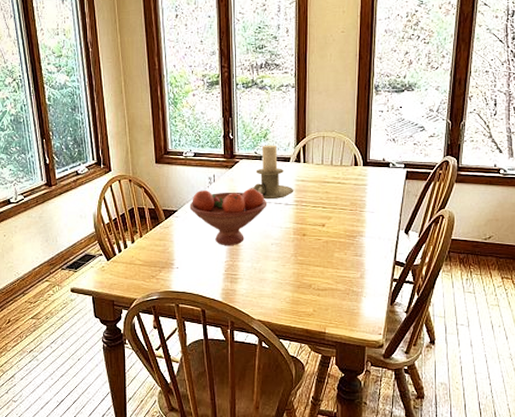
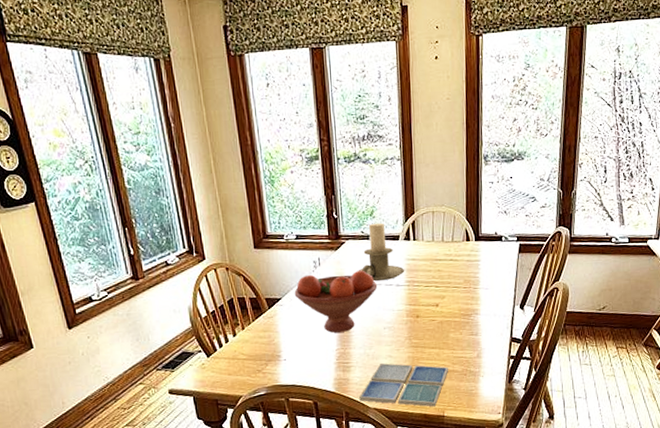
drink coaster: none [245,278,331,323] -> present [359,363,448,407]

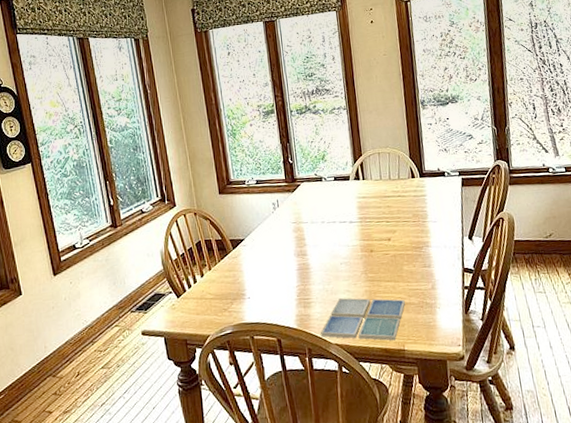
fruit bowl: present [294,270,378,333] -> none [256,209,333,270]
candle holder: present [358,222,405,282] -> none [314,165,357,219]

